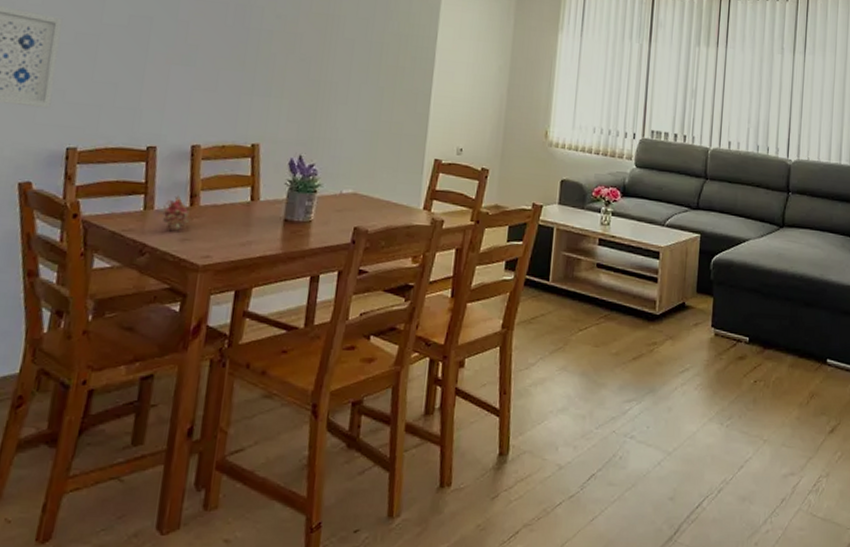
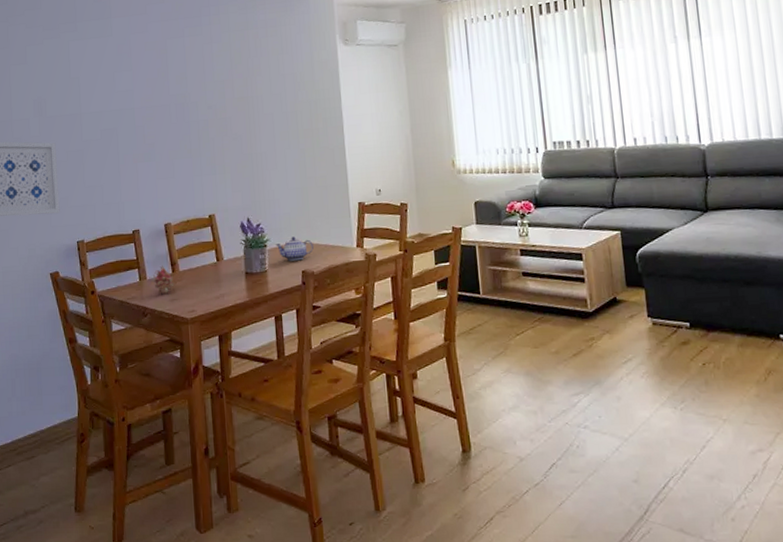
teapot: none [328,186,373,215] -> present [276,236,314,261]

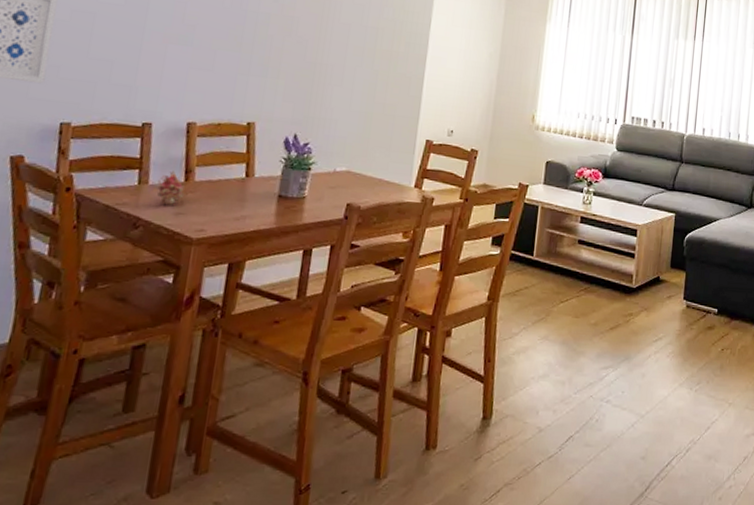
teapot: present [276,236,314,261] -> none [322,164,366,192]

